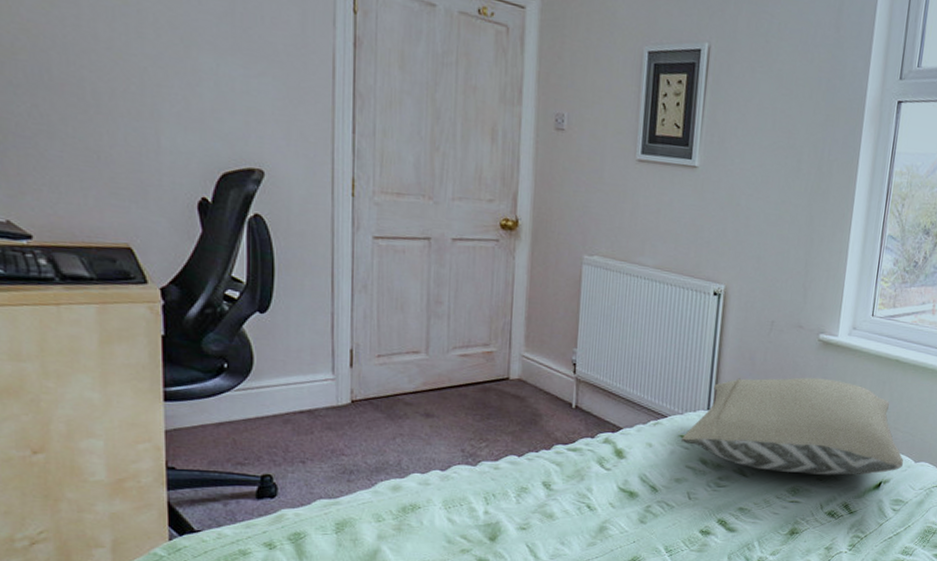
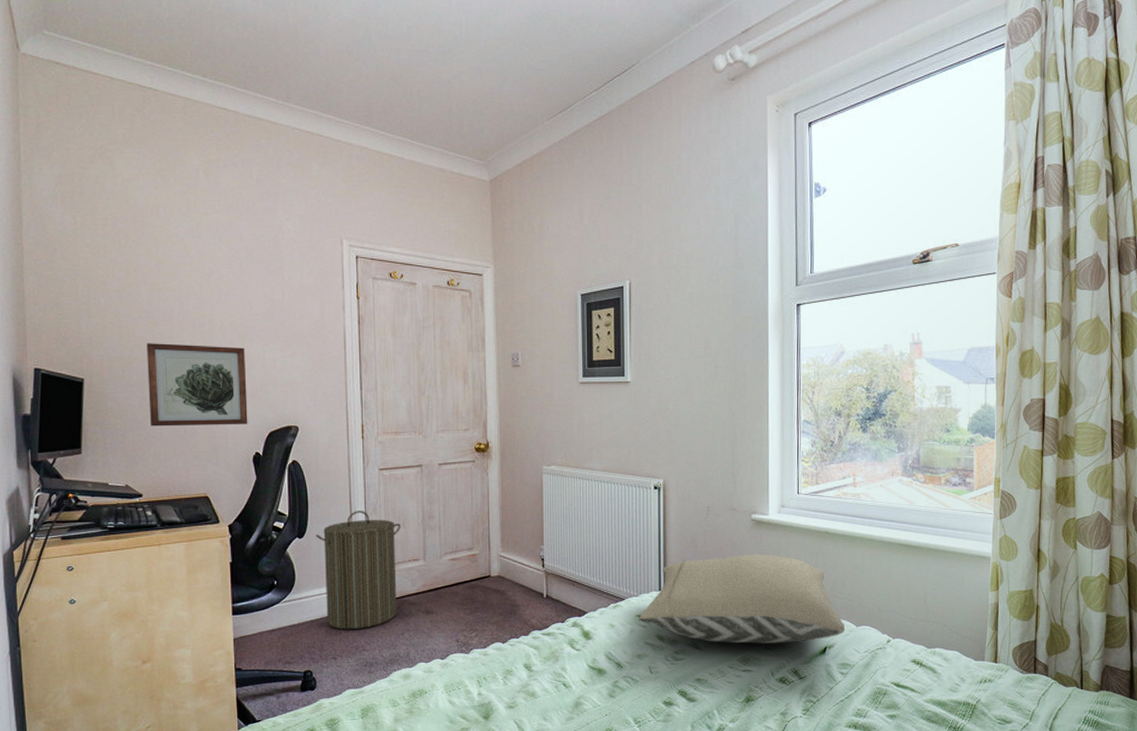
wall art: none [39,29,192,159] -> present [146,343,248,427]
laundry hamper: none [284,285,398,430] -> present [316,511,401,630]

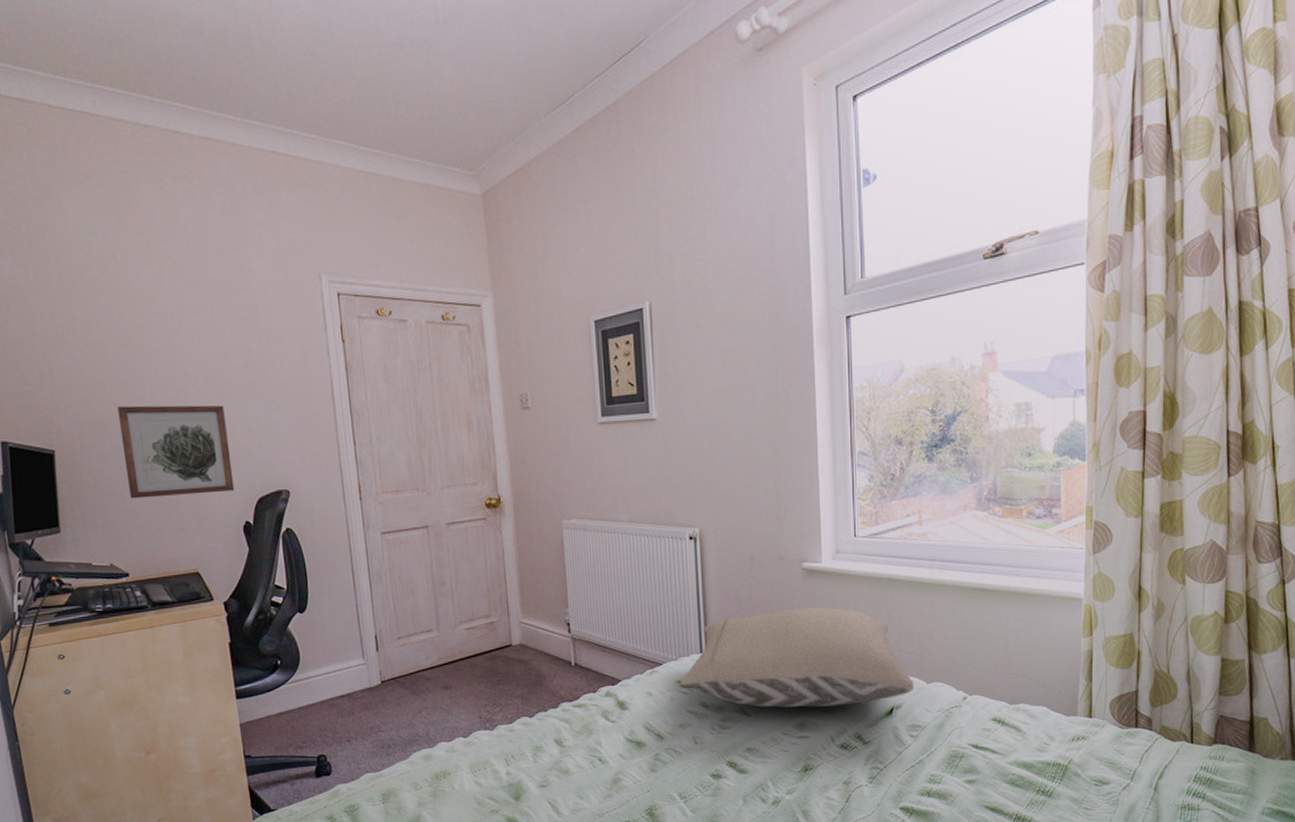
laundry hamper: present [316,511,401,630] -> none [318,579,413,710]

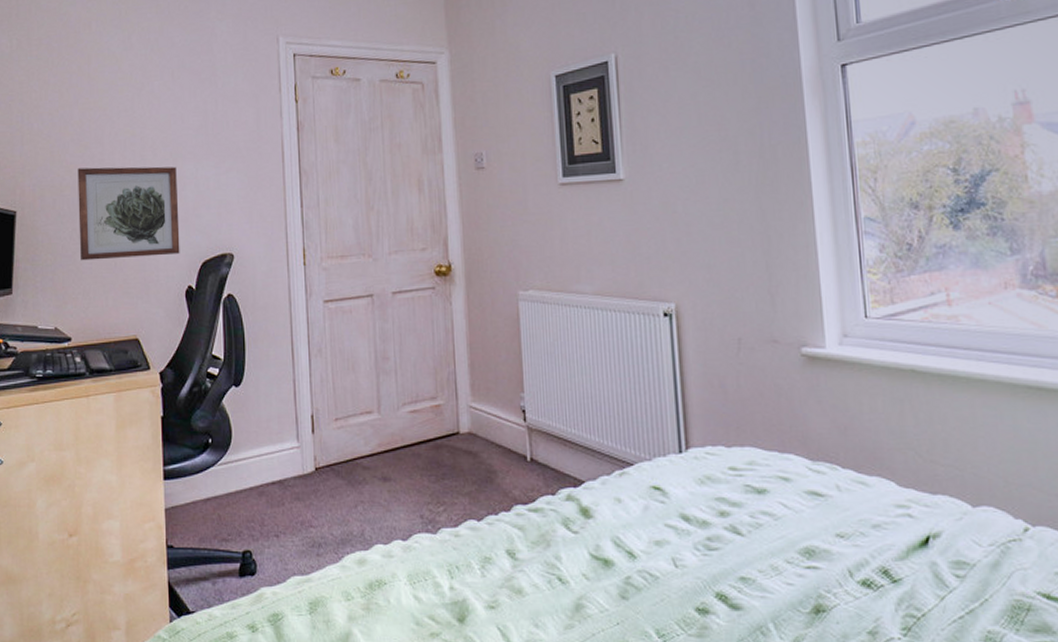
pillow: present [679,606,913,708] -> none [654,402,955,530]

